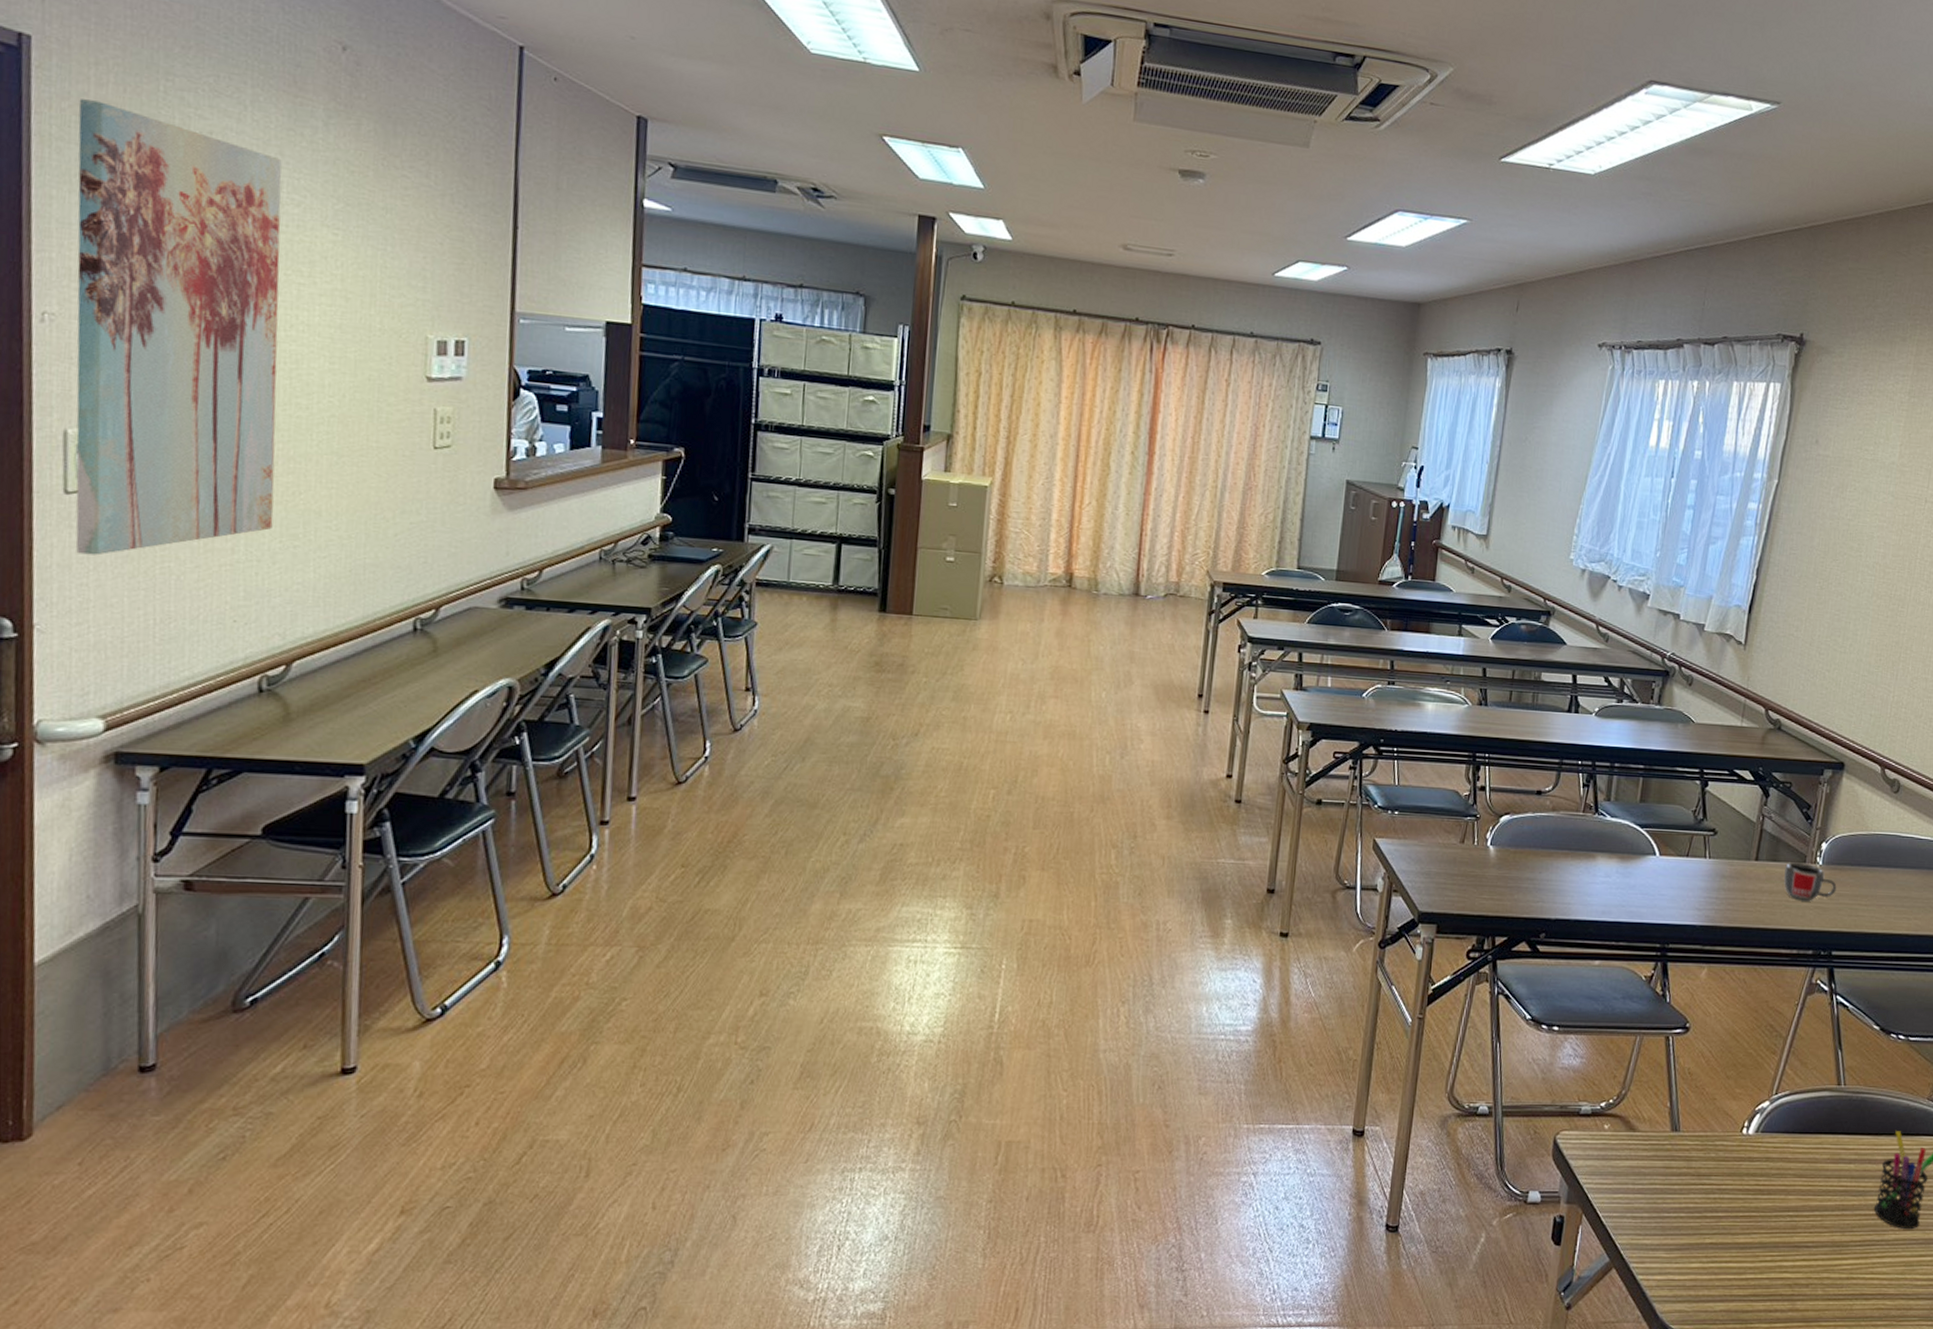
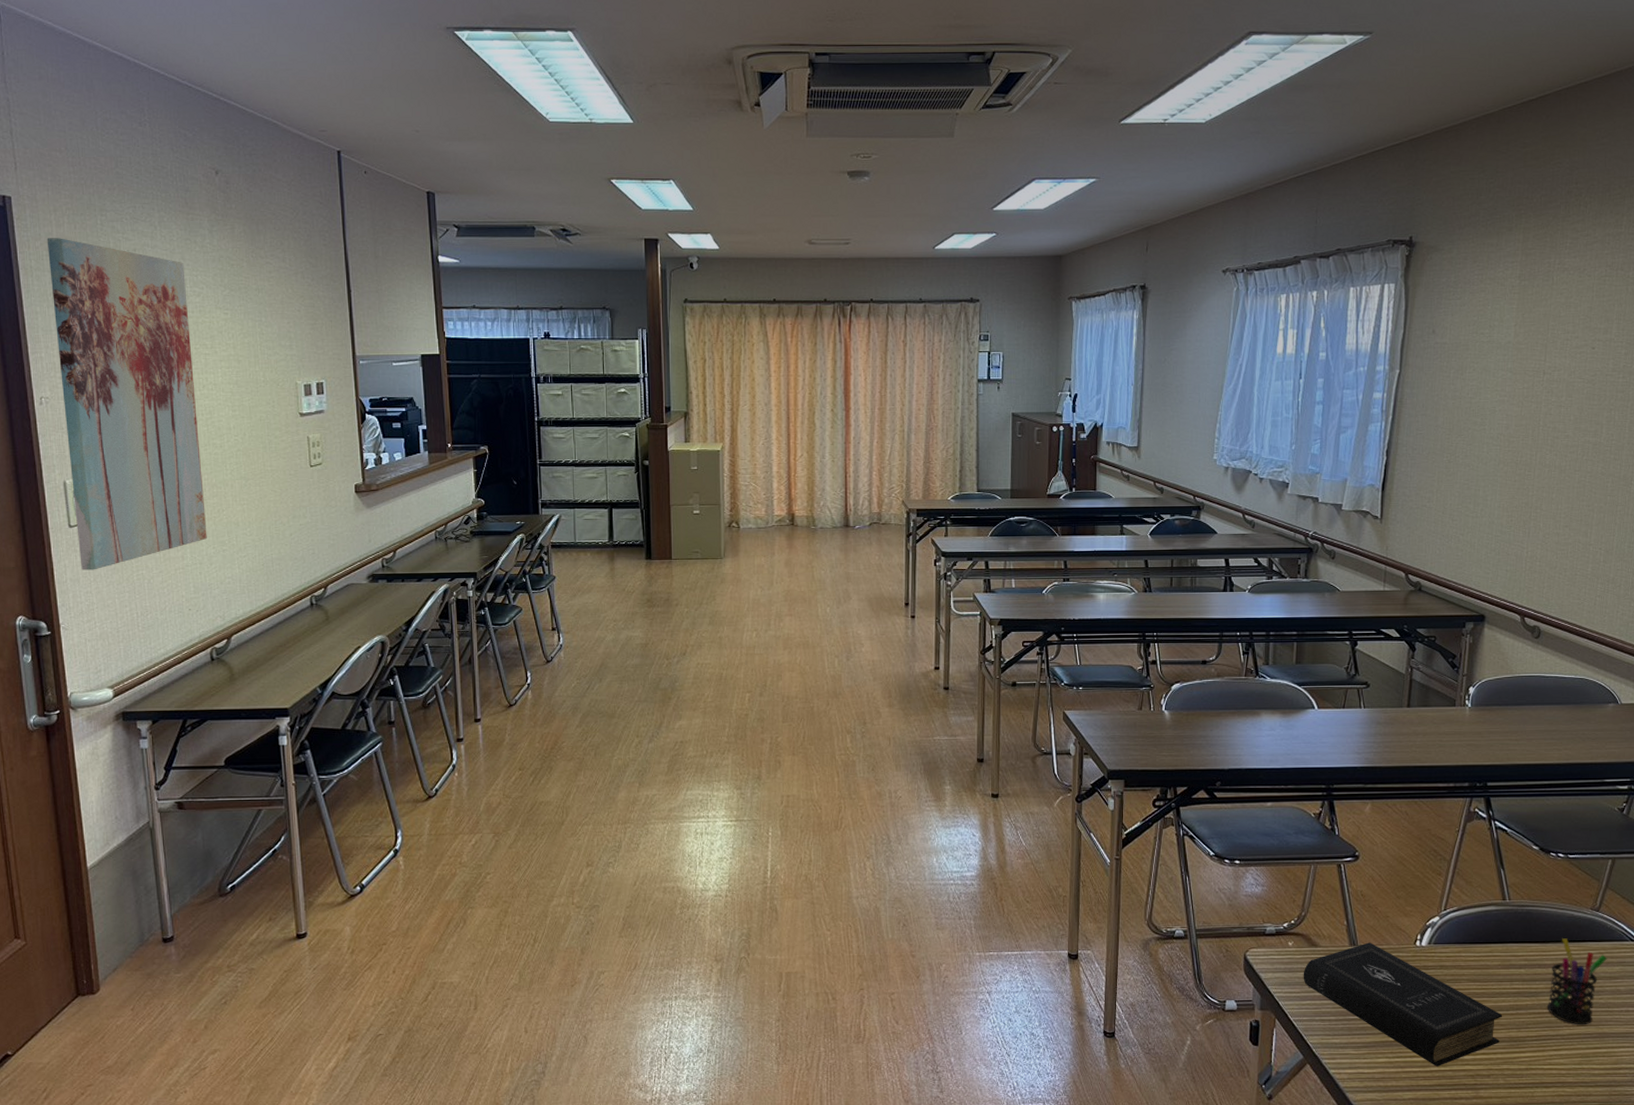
book: none [1617,1128,1828,1274] -> present [1303,942,1503,1067]
mug: present [1784,862,1837,901] -> none [1436,706,1487,740]

